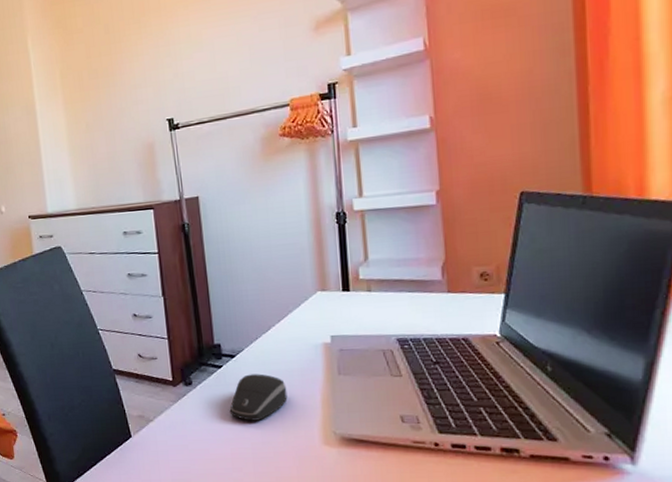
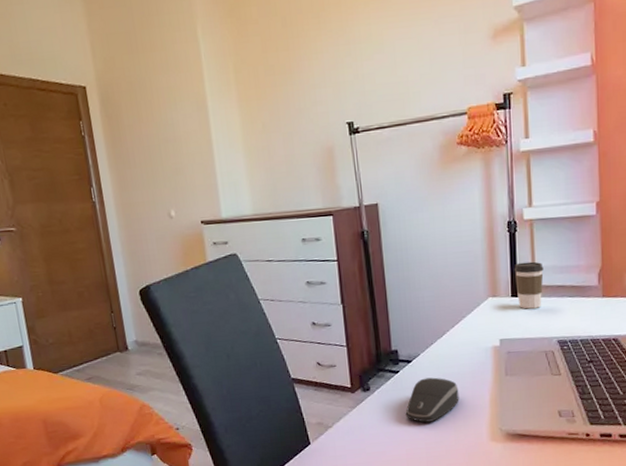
coffee cup: none [344,254,378,304] -> present [514,261,544,309]

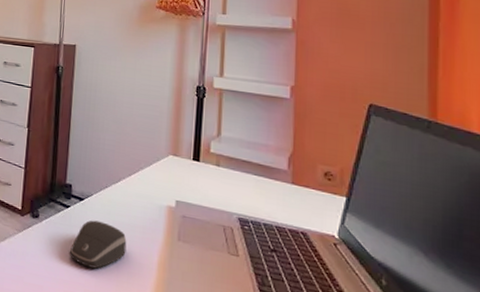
coffee cup: present [514,261,544,309] -> none [198,128,230,179]

